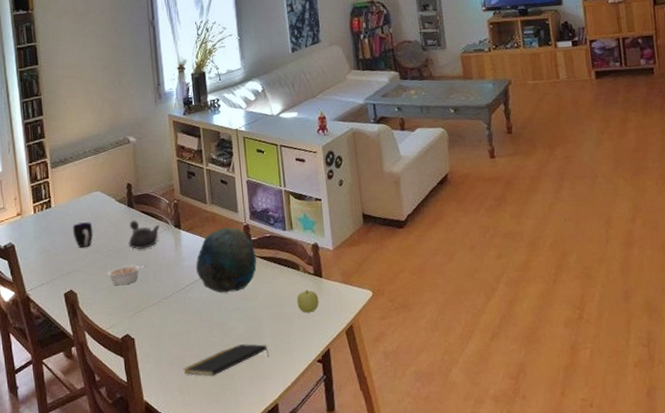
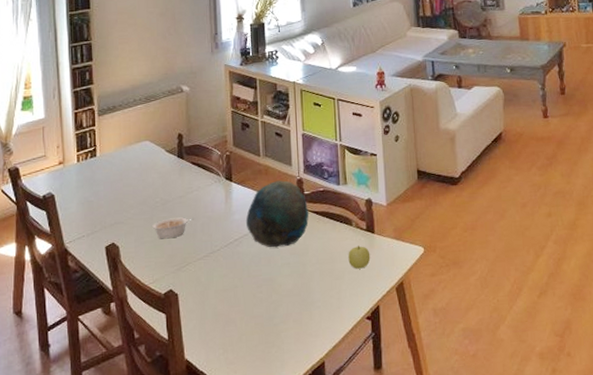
cup: present [72,222,93,248] -> none [118,172,140,199]
teapot: present [128,219,160,249] -> none [177,171,210,202]
notepad: present [183,343,269,377] -> none [228,300,318,334]

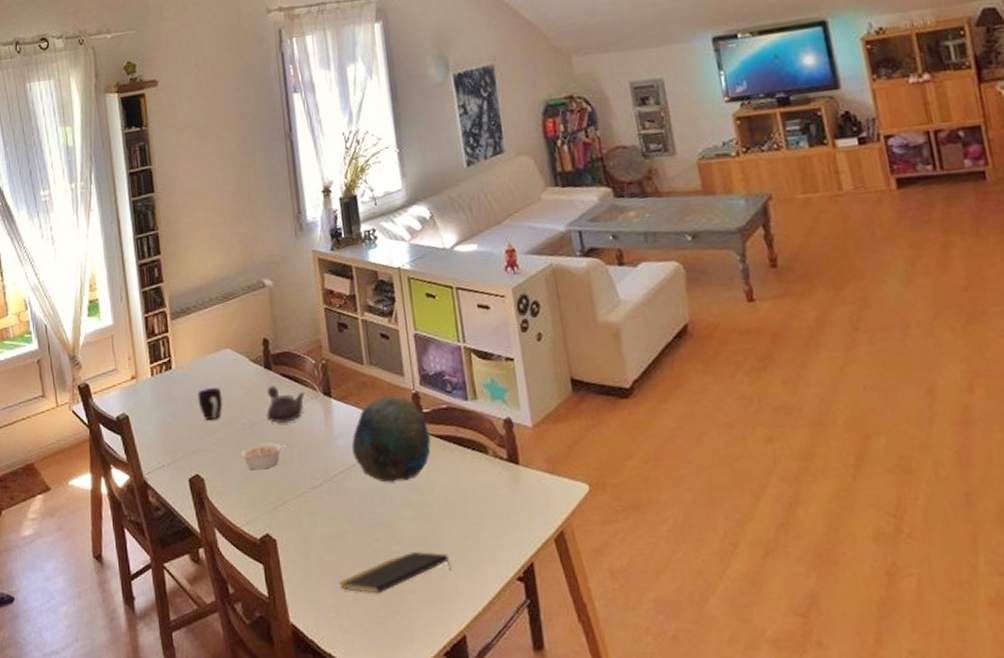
cup: none [118,172,140,199] -> present [197,387,223,421]
teapot: none [177,171,210,202] -> present [266,384,305,423]
notepad: none [228,300,318,334] -> present [339,552,452,594]
fruit: present [348,245,371,269] -> none [486,480,517,512]

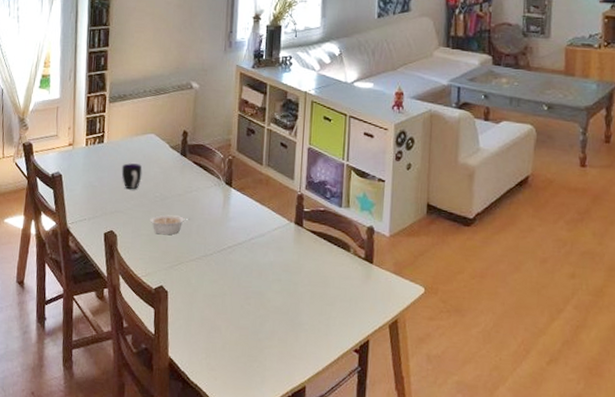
teapot: present [266,384,305,423] -> none [176,169,210,201]
notepad: present [339,552,452,594] -> none [213,318,304,345]
decorative bowl: present [352,395,431,483] -> none [241,193,307,262]

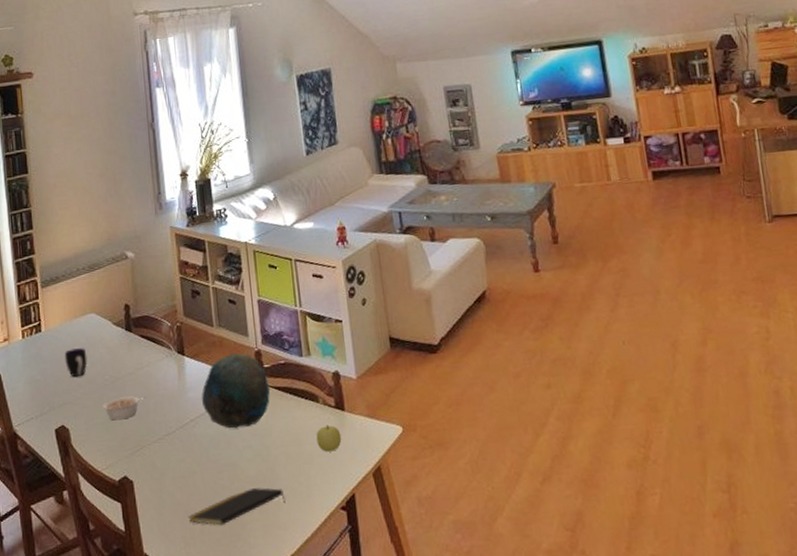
notepad: none [213,318,304,345] -> present [188,487,286,526]
decorative bowl: none [241,193,307,262] -> present [202,353,271,429]
fruit: none [342,273,366,299] -> present [316,424,342,452]

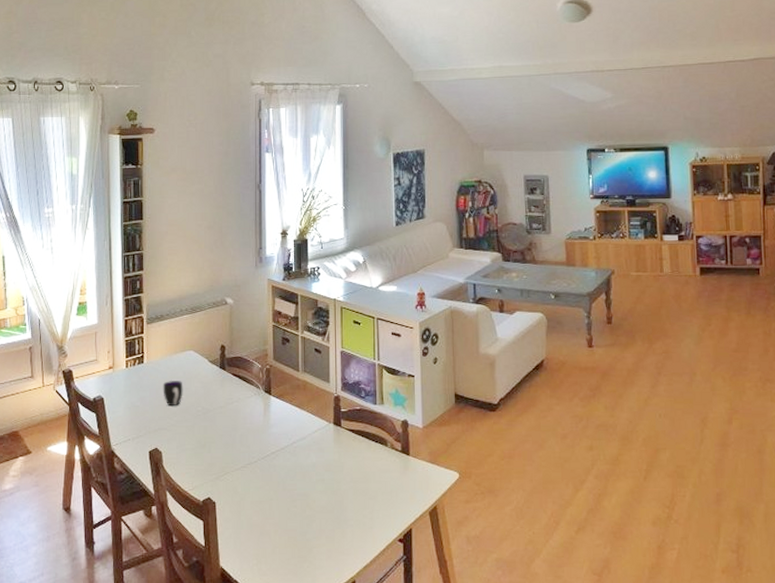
legume: present [102,396,145,421] -> none [193,427,233,448]
notepad: present [188,487,286,526] -> none [262,517,350,547]
decorative bowl: present [202,353,271,429] -> none [284,397,345,463]
fruit: present [316,424,342,452] -> none [382,466,405,490]

